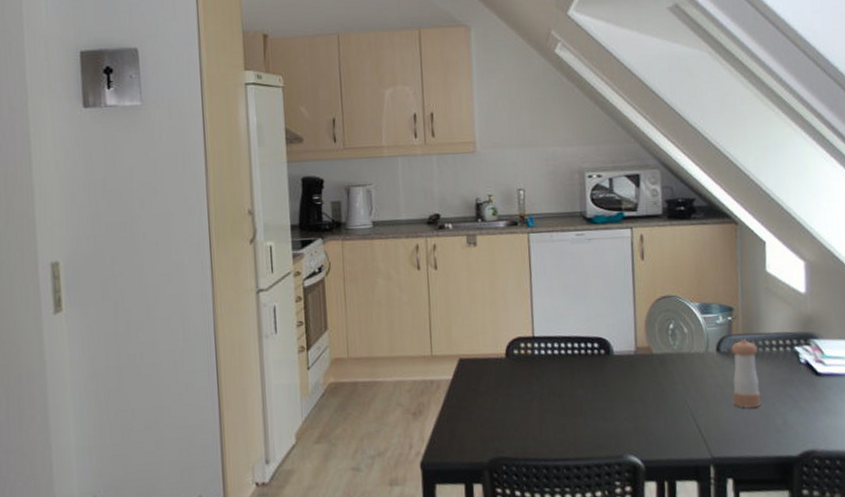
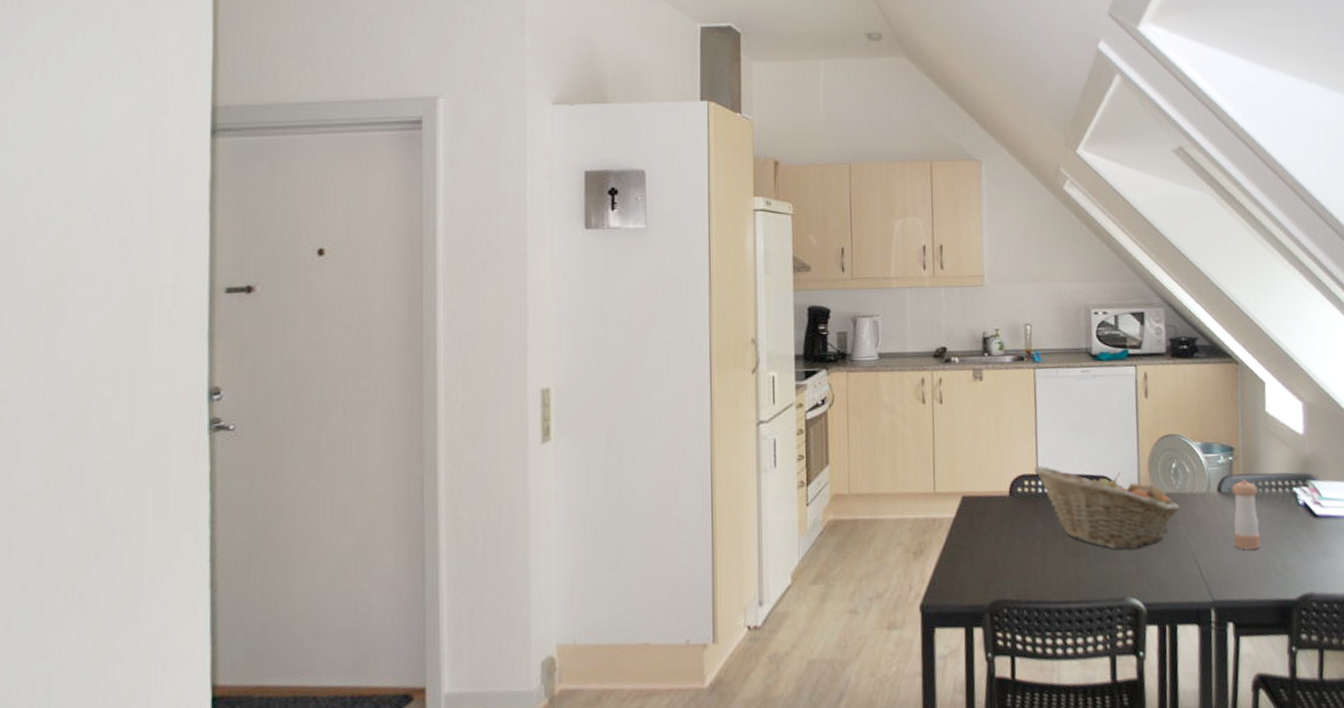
fruit basket: none [529,328,678,409] -> present [1033,466,1180,550]

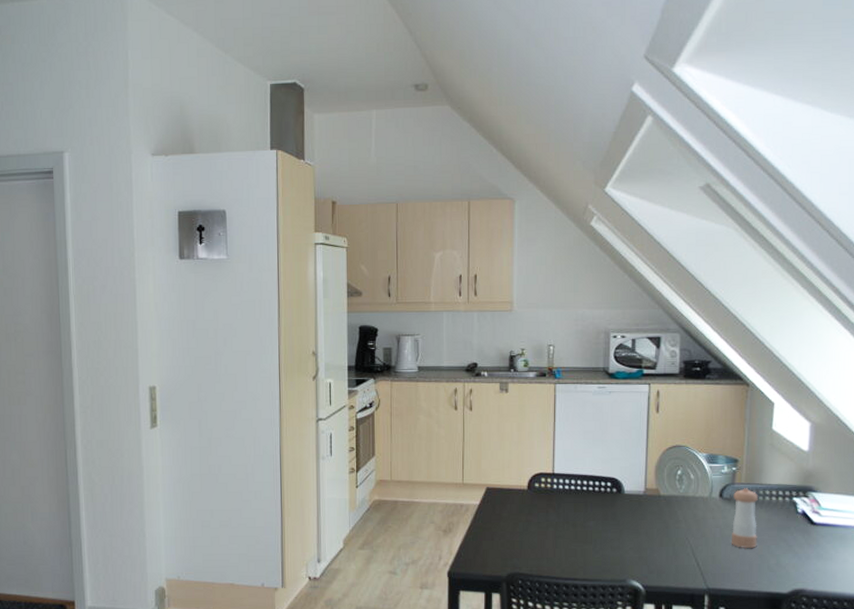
fruit basket: present [1033,466,1180,550] -> none [550,466,682,541]

